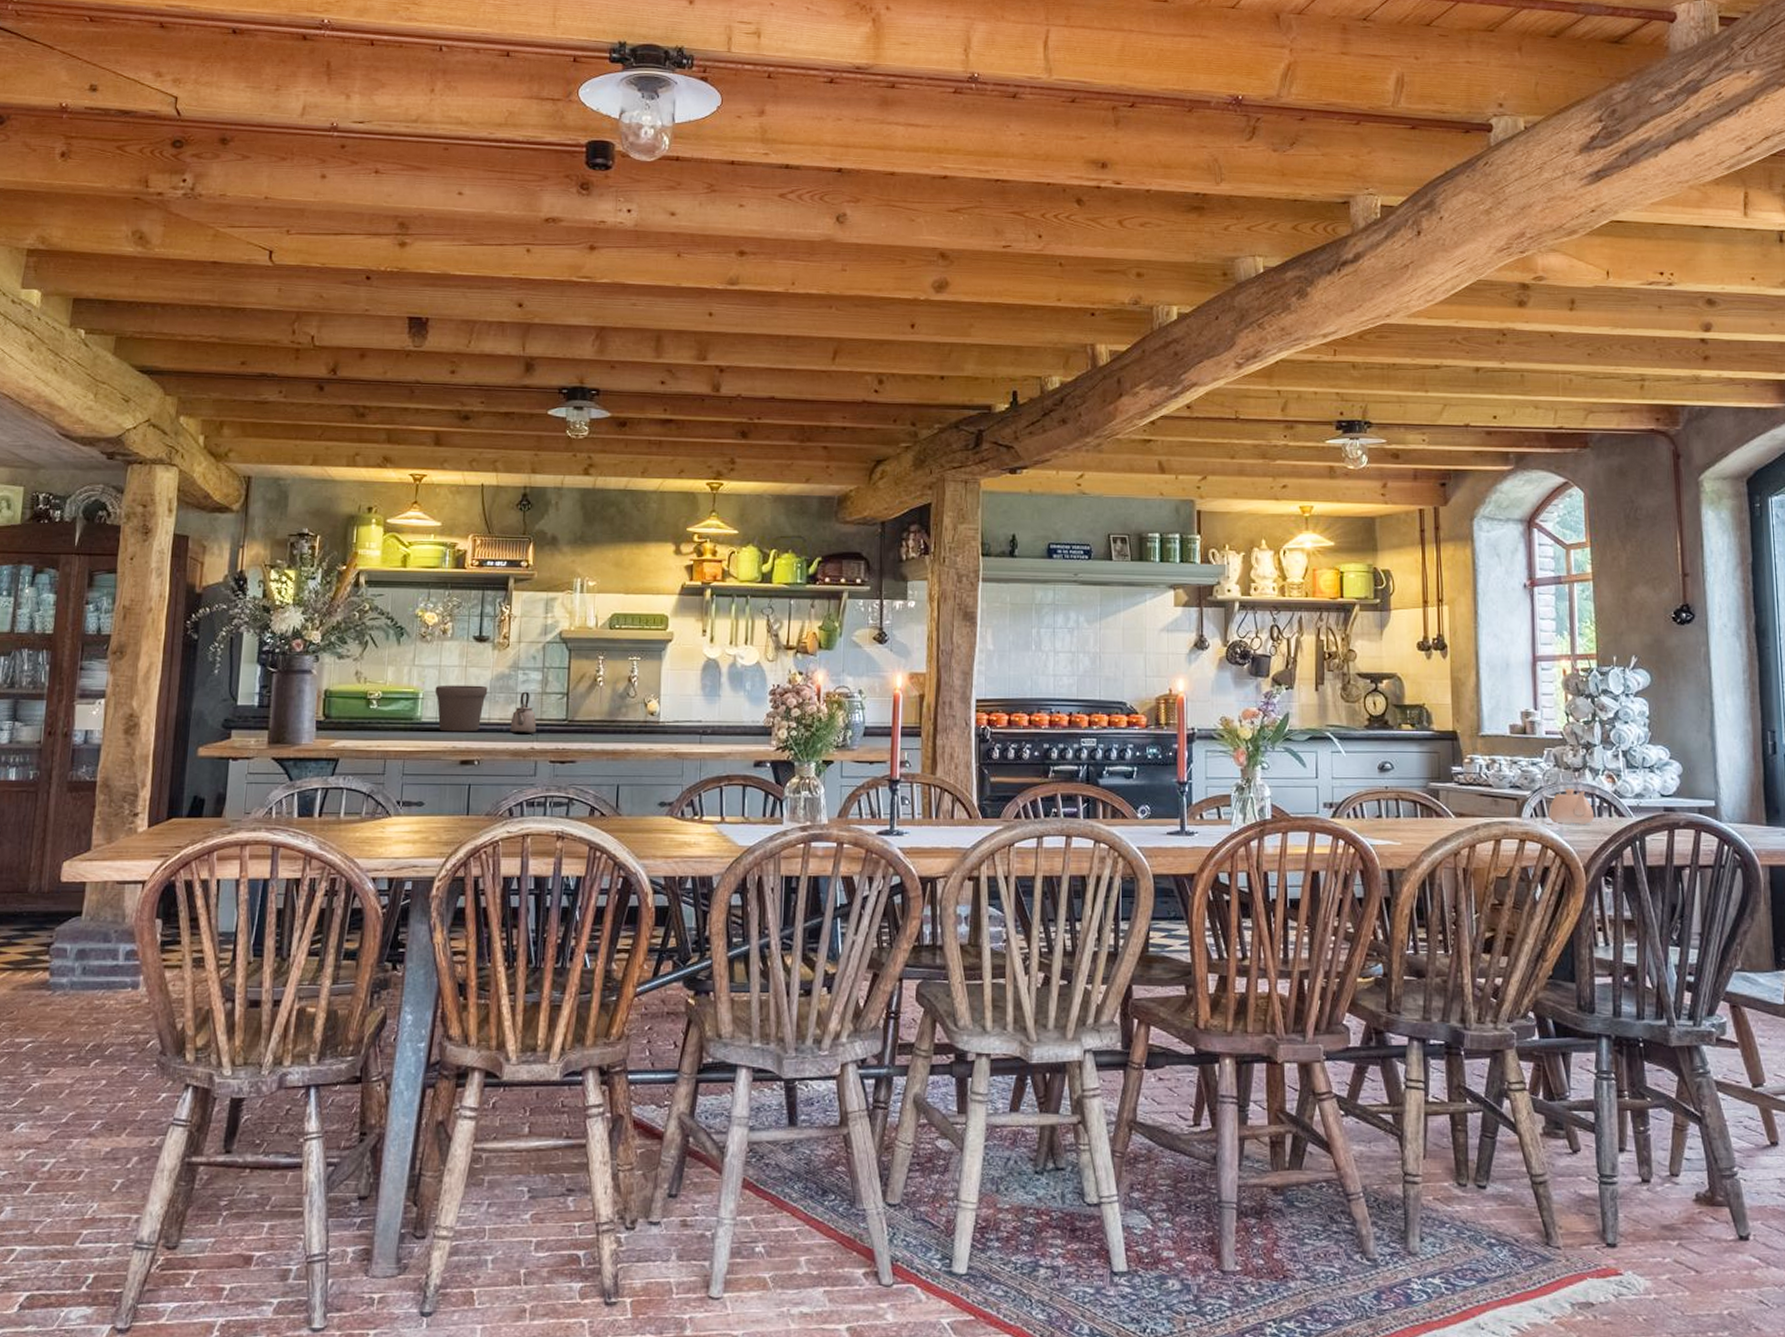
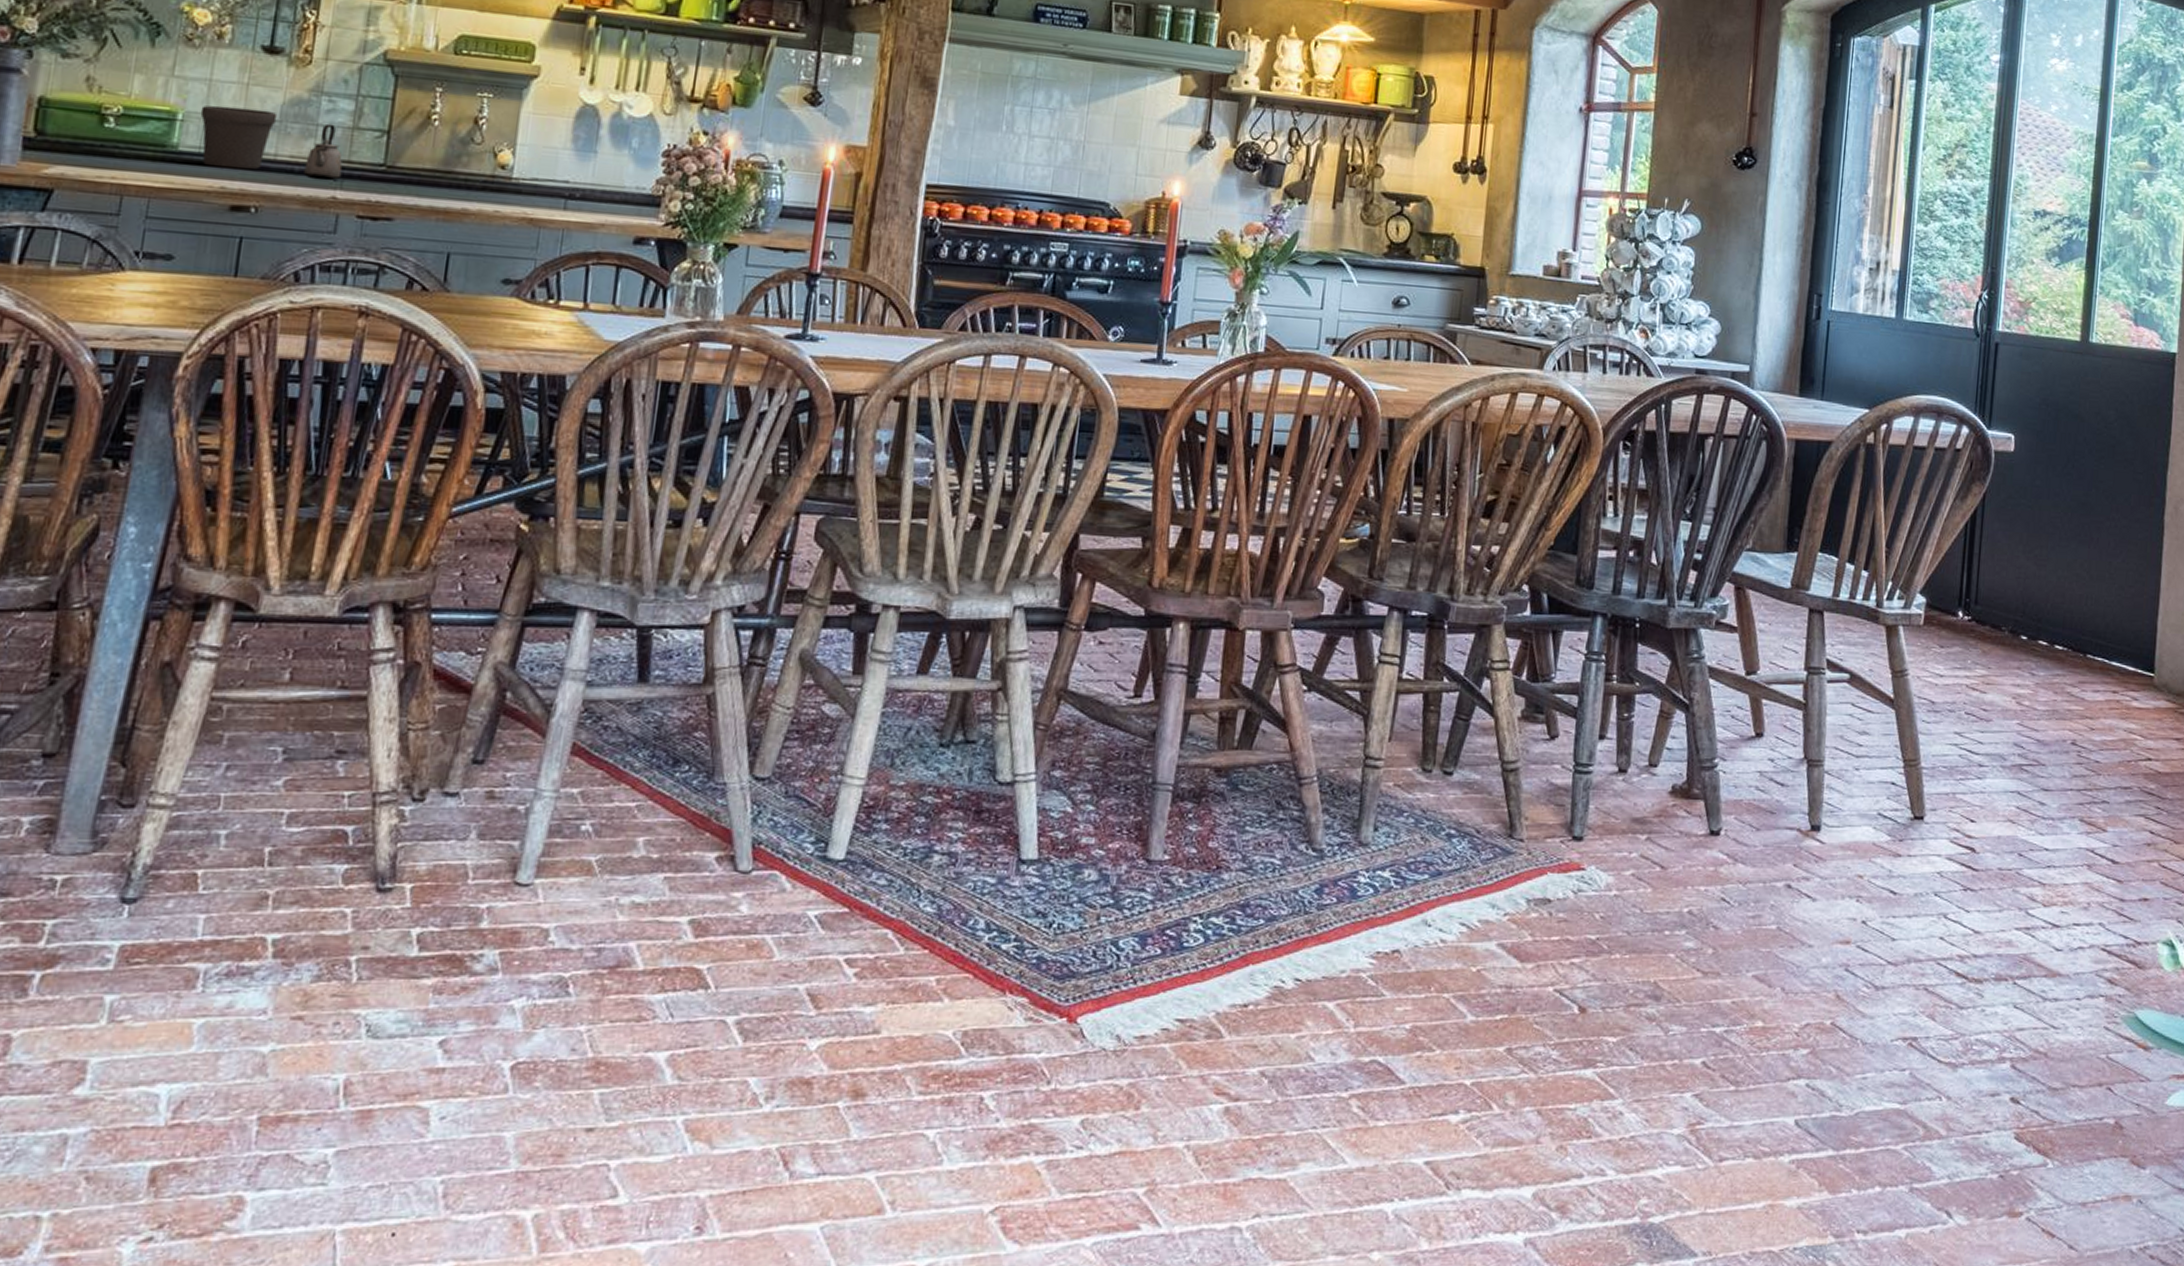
teapot: present [1548,789,1595,826] -> none [1572,341,1622,383]

